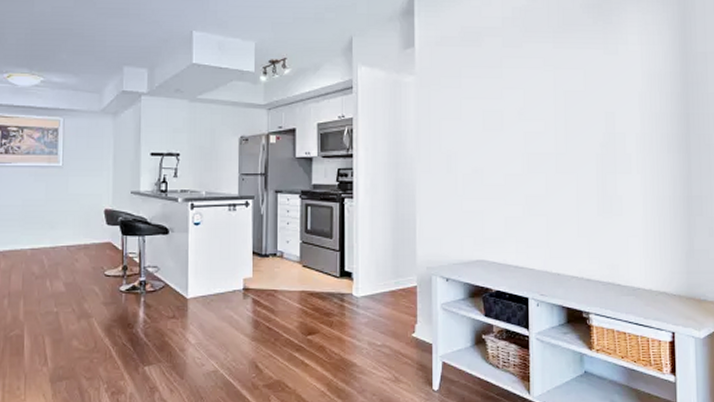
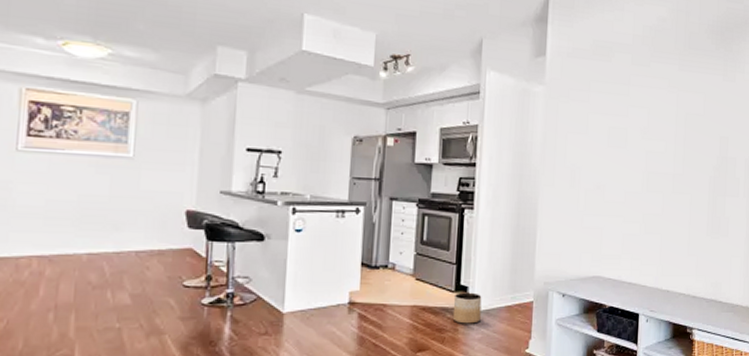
planter: none [339,278,366,308] -> present [452,292,482,324]

